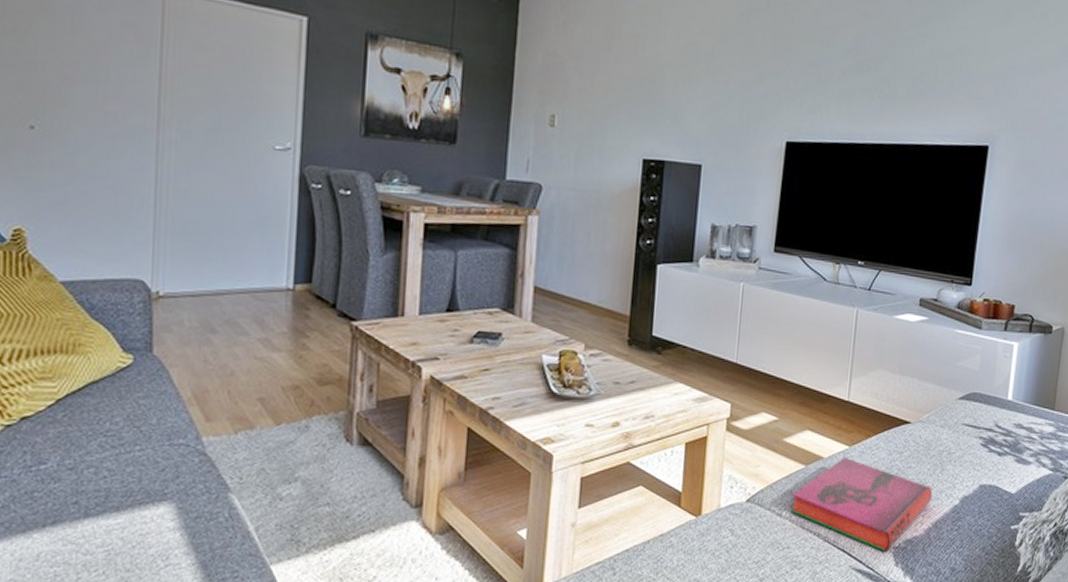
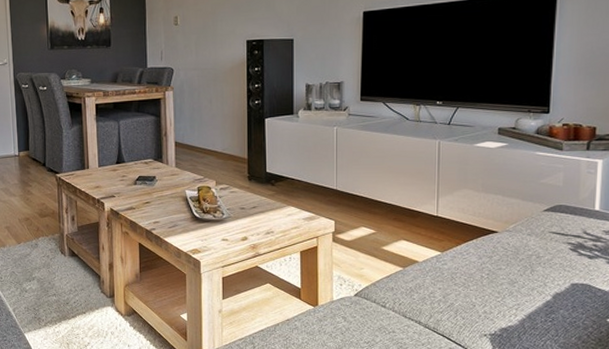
hardback book: present [790,458,933,552] -> none [393,262,525,338]

